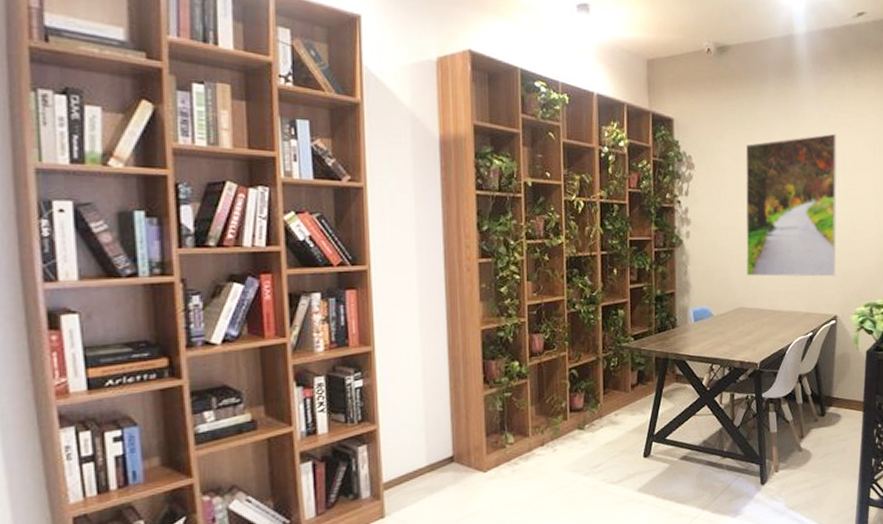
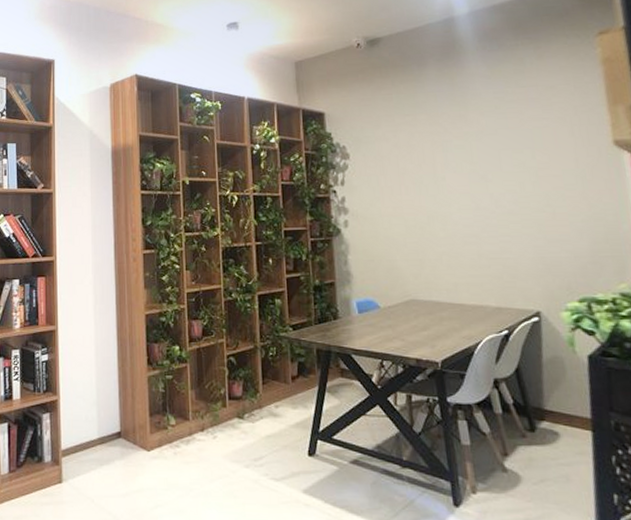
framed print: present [745,133,837,277] -> none [406,110,534,267]

